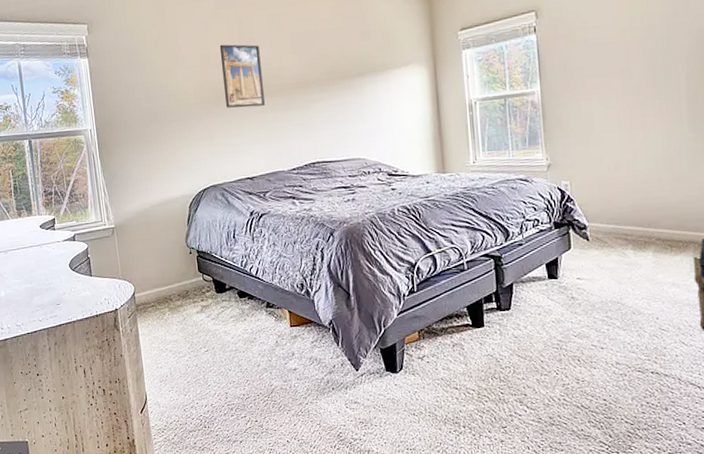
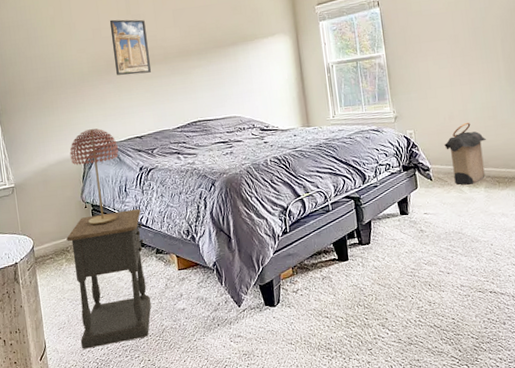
nightstand: none [169,258,260,405] -> present [66,209,151,349]
table lamp: none [174,167,227,273] -> present [69,128,119,225]
laundry hamper: none [606,174,660,248] -> present [444,122,487,185]

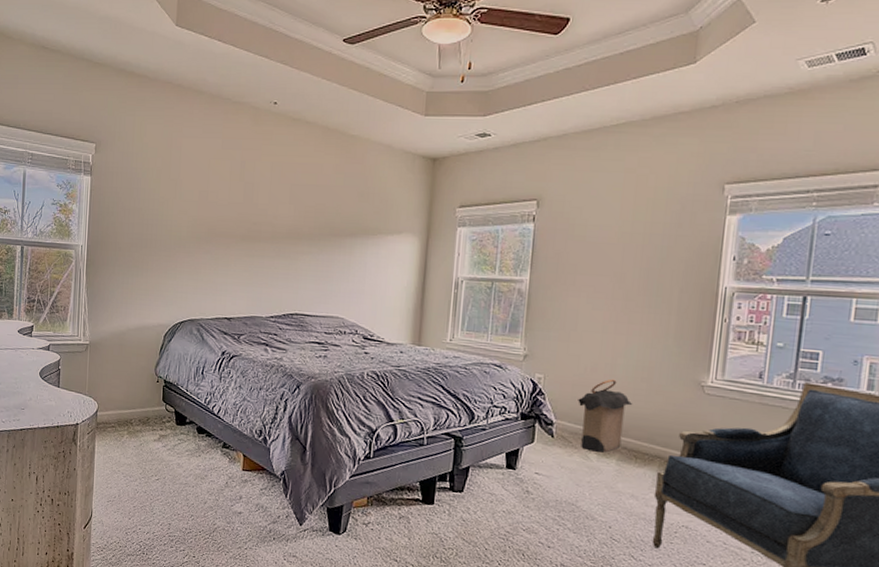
nightstand: present [66,209,151,349] -> none [128,392,214,532]
table lamp: present [69,128,119,225] -> none [151,299,203,404]
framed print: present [109,19,152,75] -> none [216,183,258,250]

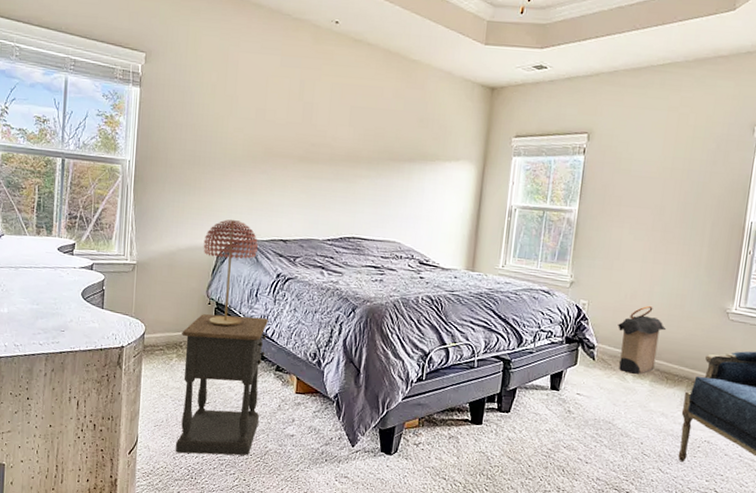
nightstand: none [128,392,214,532] -> present [176,314,268,456]
table lamp: none [151,299,203,404] -> present [203,219,258,326]

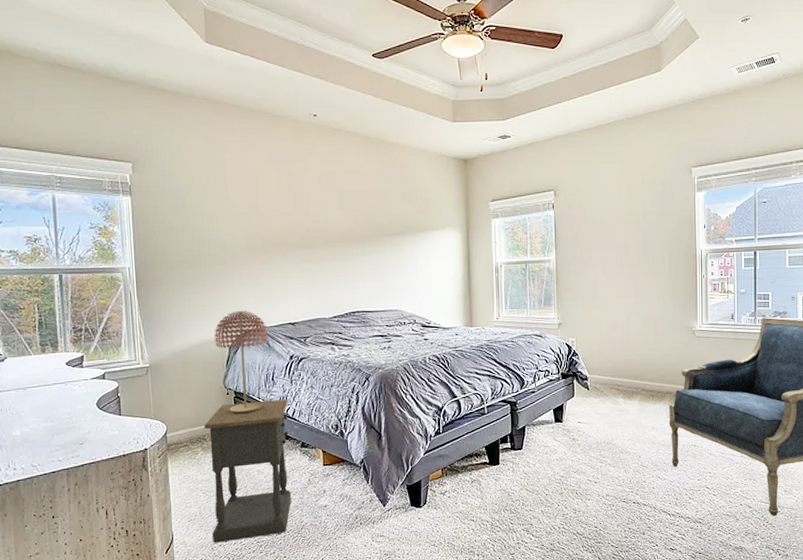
laundry hamper: present [618,305,667,374] -> none [604,334,646,397]

